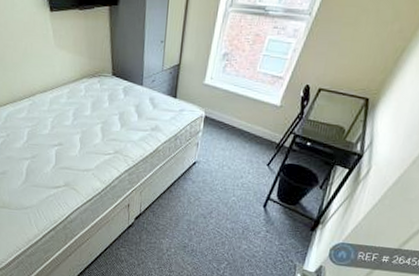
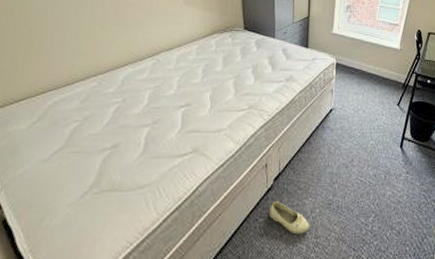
shoe: none [129,237,165,267] -> present [269,201,309,235]

